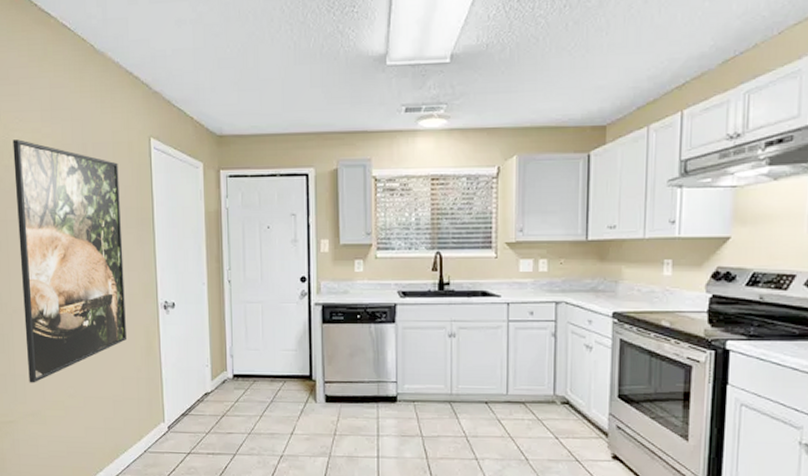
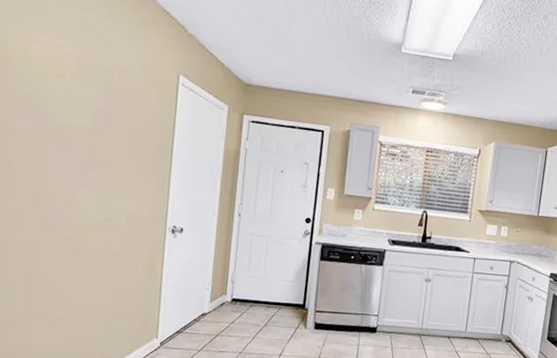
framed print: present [12,139,126,383] -> none [15,51,143,292]

